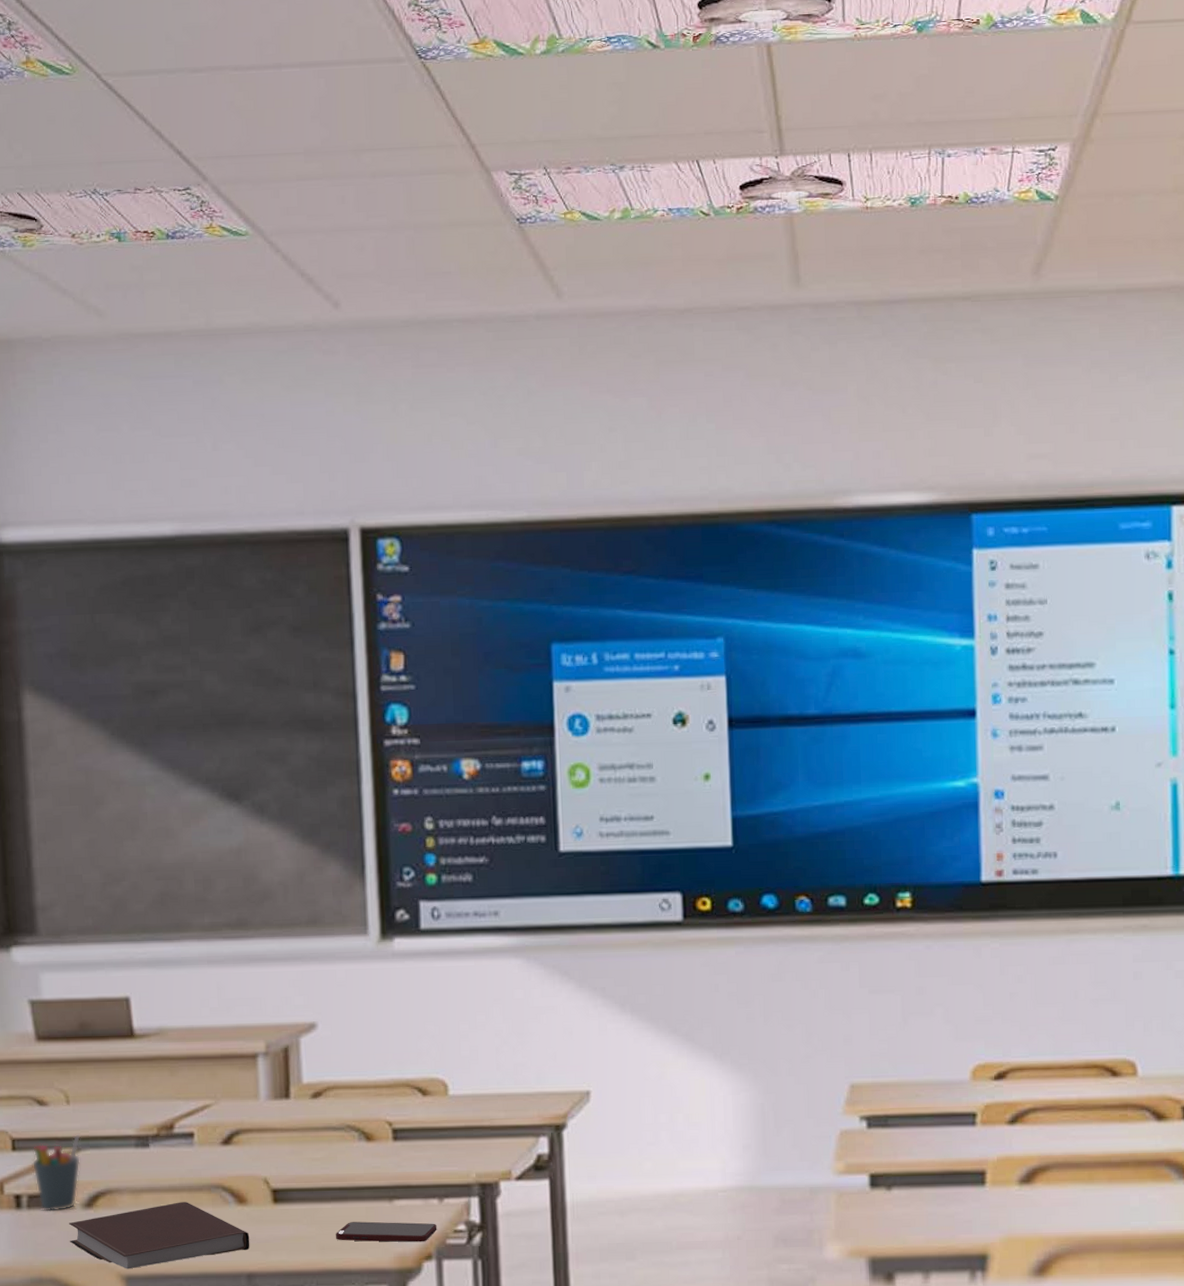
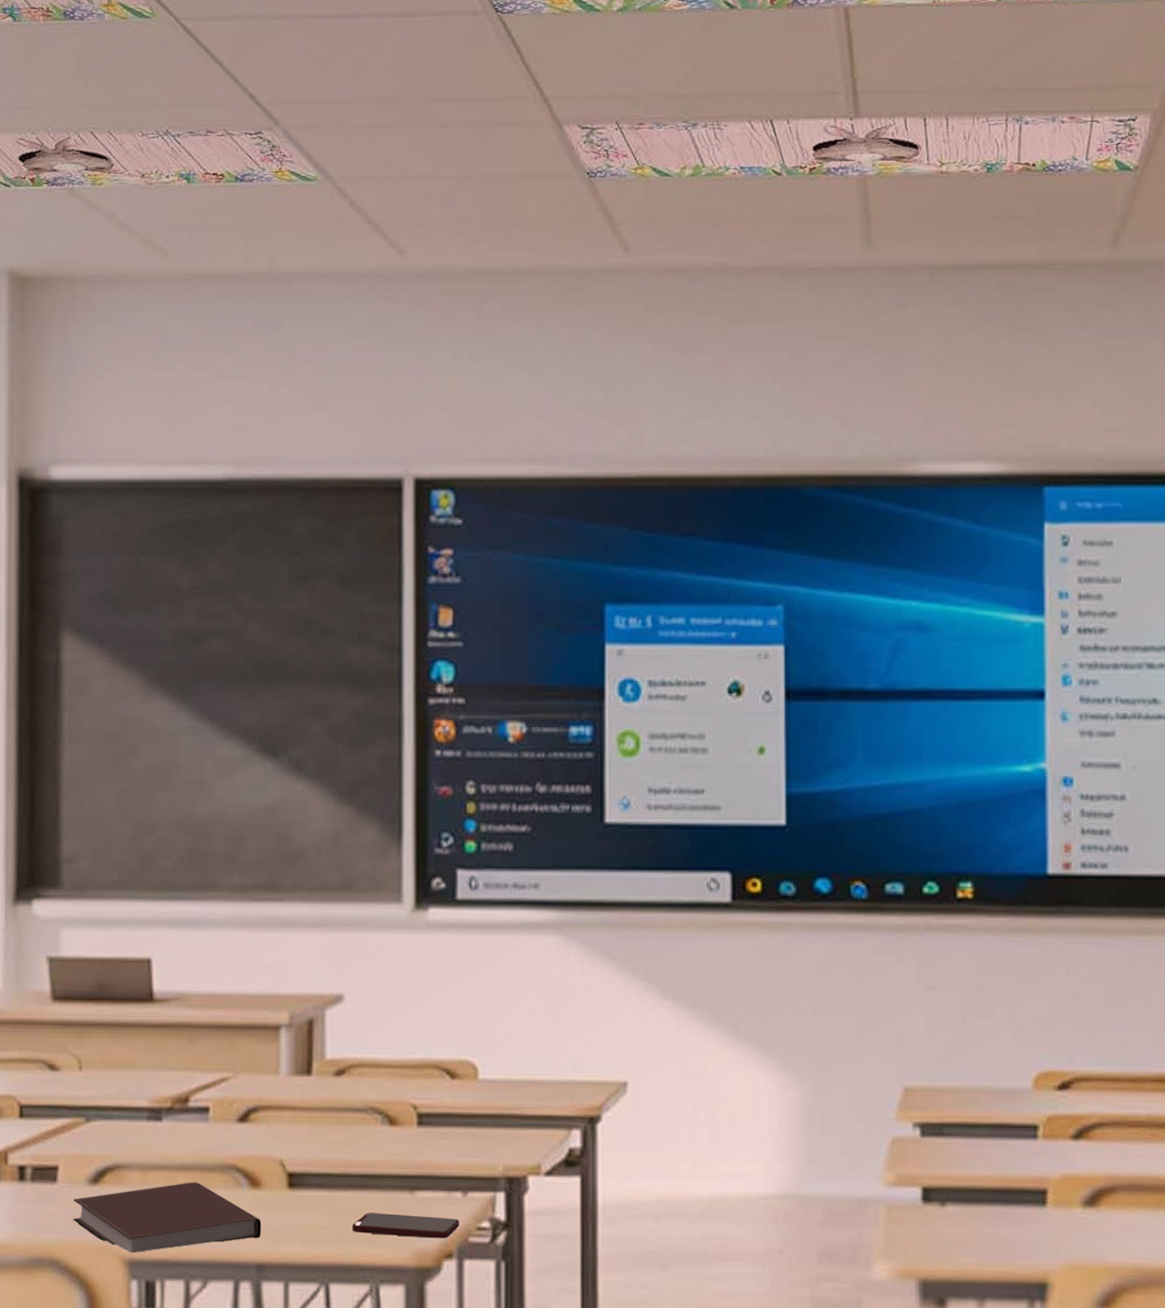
pen holder: present [32,1134,81,1212] -> none [39,1103,91,1186]

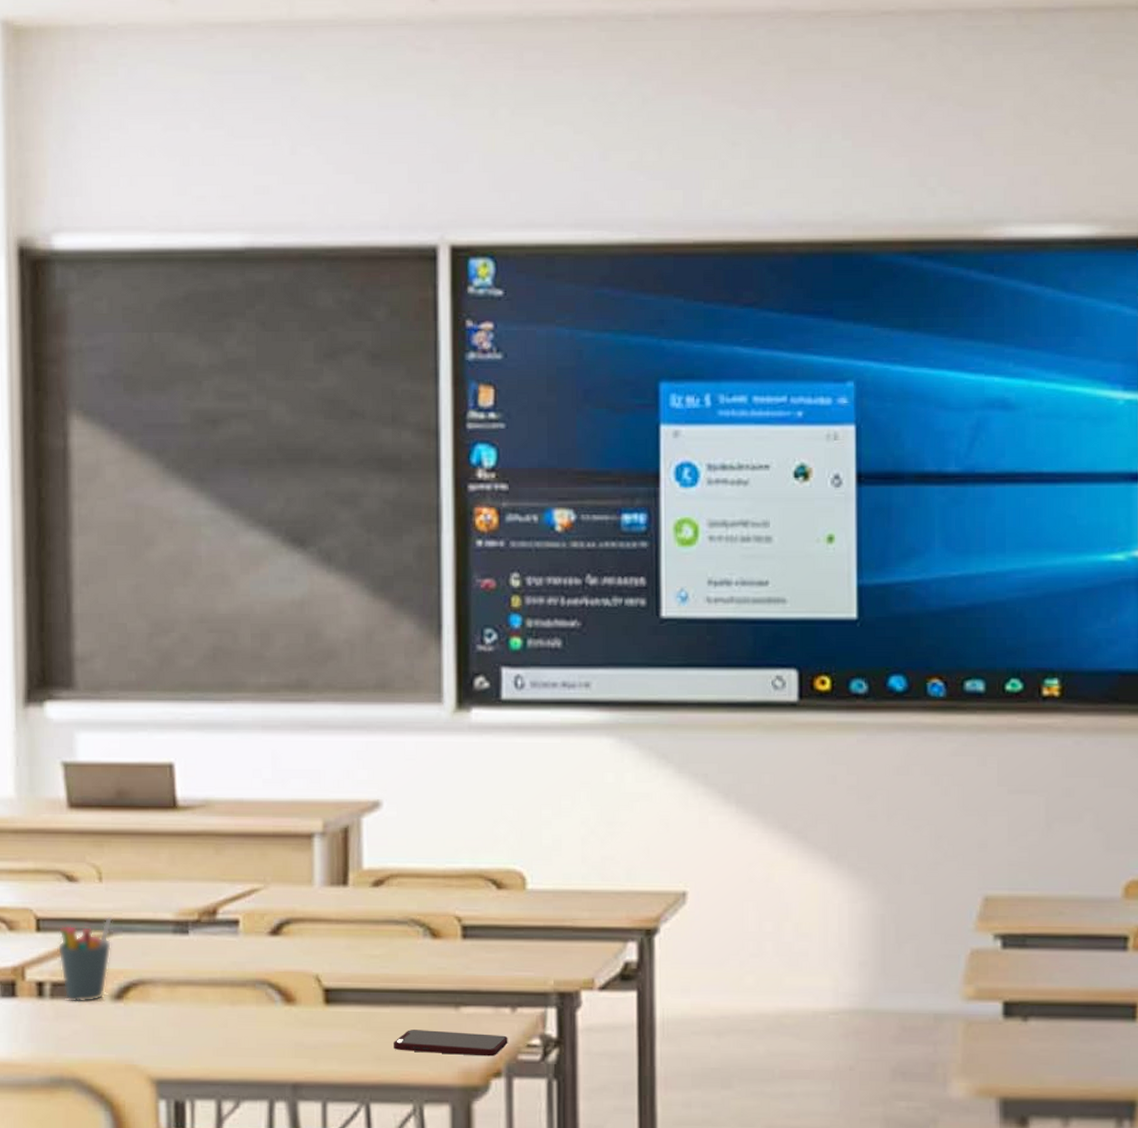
pen holder: none [39,1103,91,1186] -> present [57,916,113,1003]
notebook: present [72,1182,262,1253] -> none [95,998,297,1072]

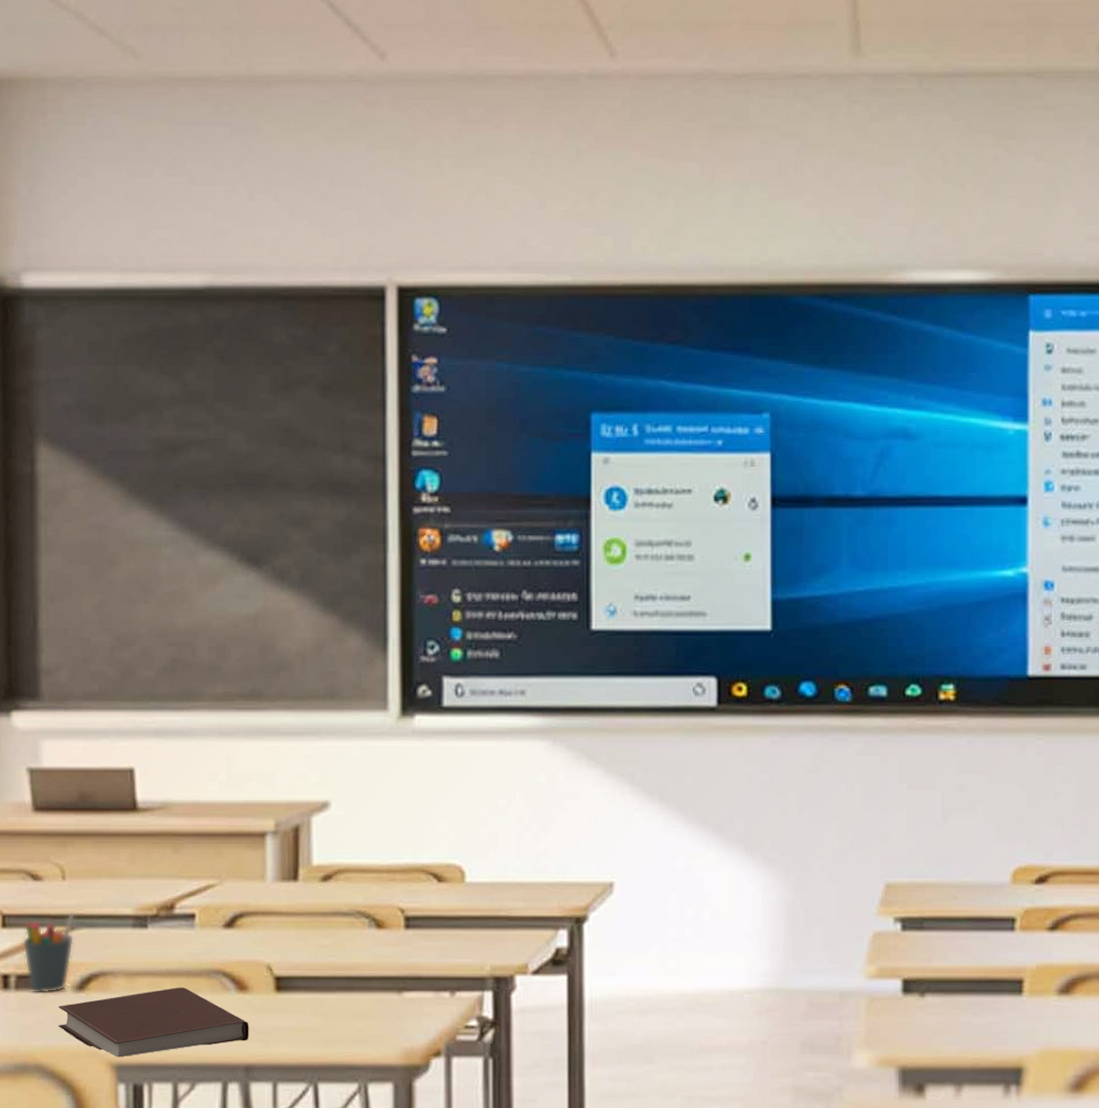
notebook: none [95,998,297,1072] -> present [58,987,249,1058]
smartphone: present [394,1030,508,1057] -> none [340,1014,447,1038]

